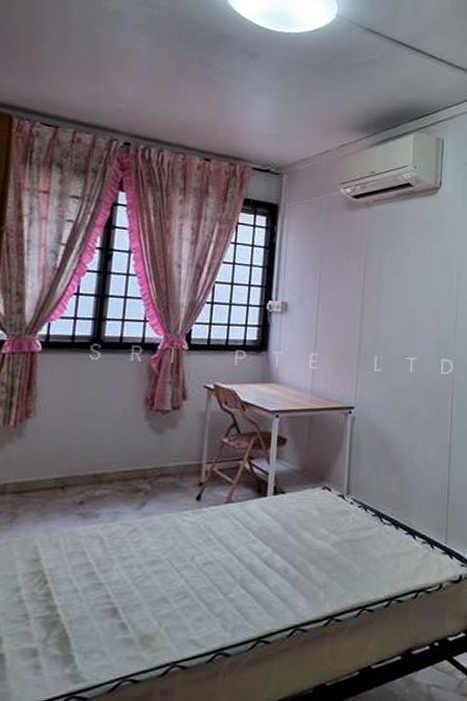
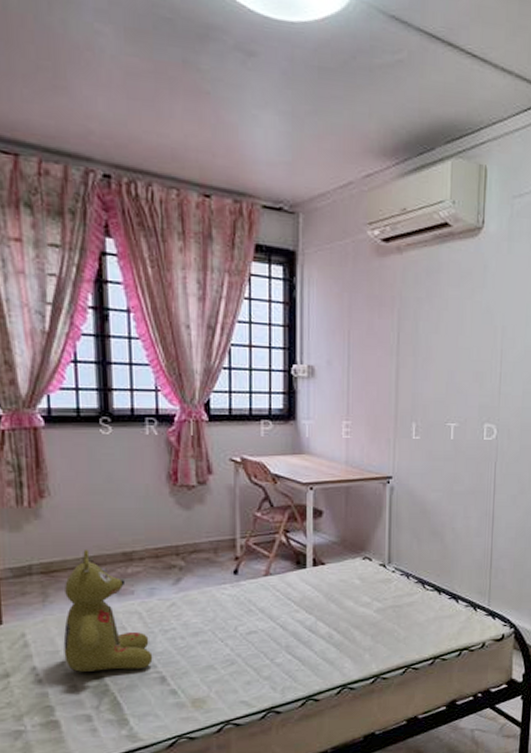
stuffed bear: none [21,469,108,600] -> present [63,548,153,672]

